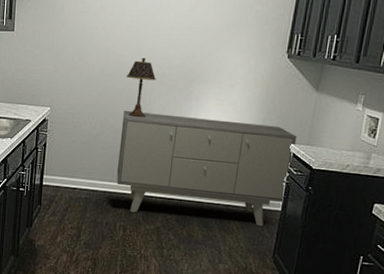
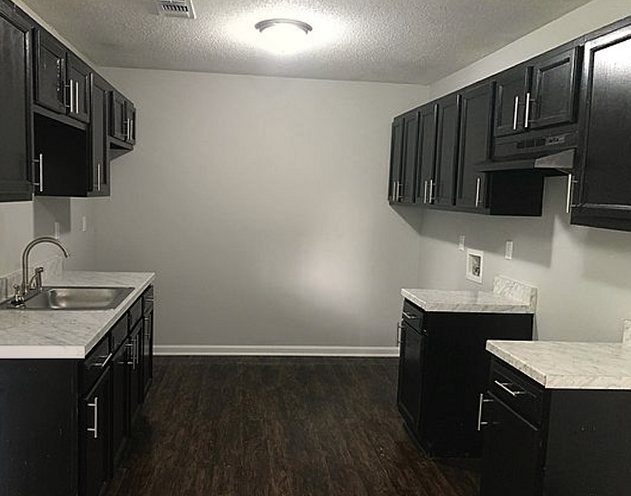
sideboard: present [116,111,297,227] -> none [230,270,407,375]
table lamp: present [127,57,157,118] -> none [233,214,263,276]

